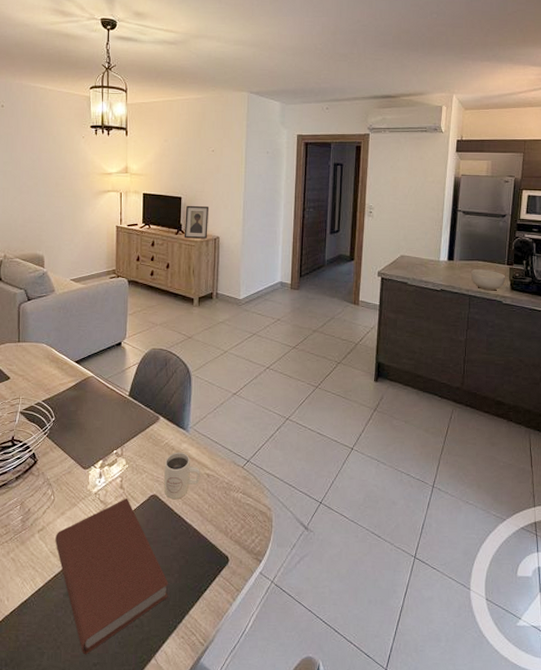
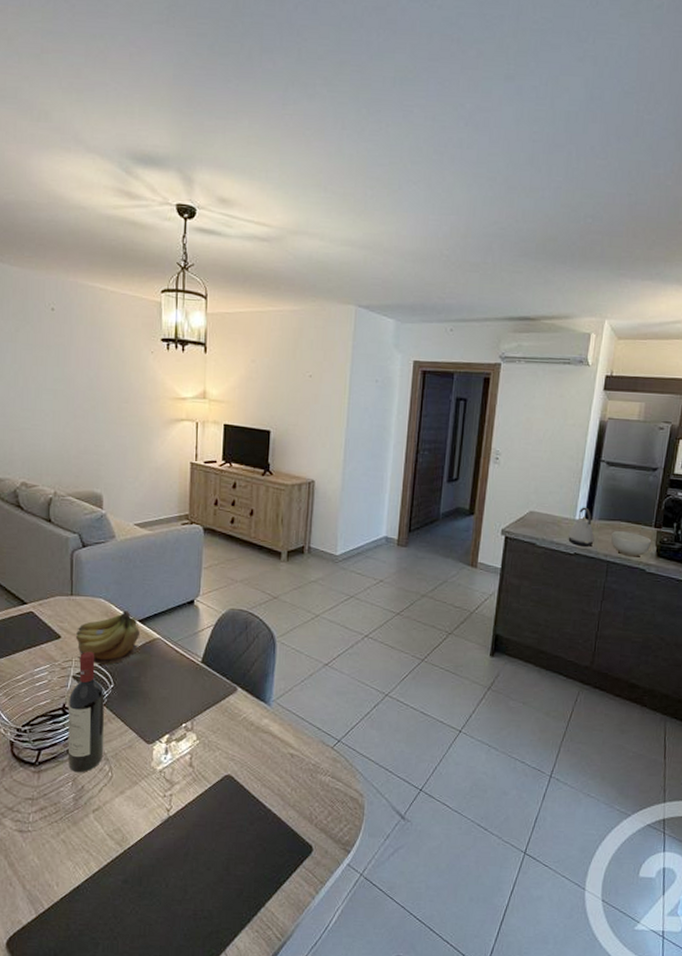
wine bottle: none [16,389,48,497] -> present [67,651,105,773]
fruit: none [23,353,76,401] -> present [76,610,140,665]
book: present [55,497,169,654] -> none [113,777,243,946]
mug: present [163,452,201,500] -> none [240,728,284,781]
picture frame: present [184,205,210,239] -> none [272,441,304,482]
kettle: none [435,250,457,284] -> present [568,507,595,548]

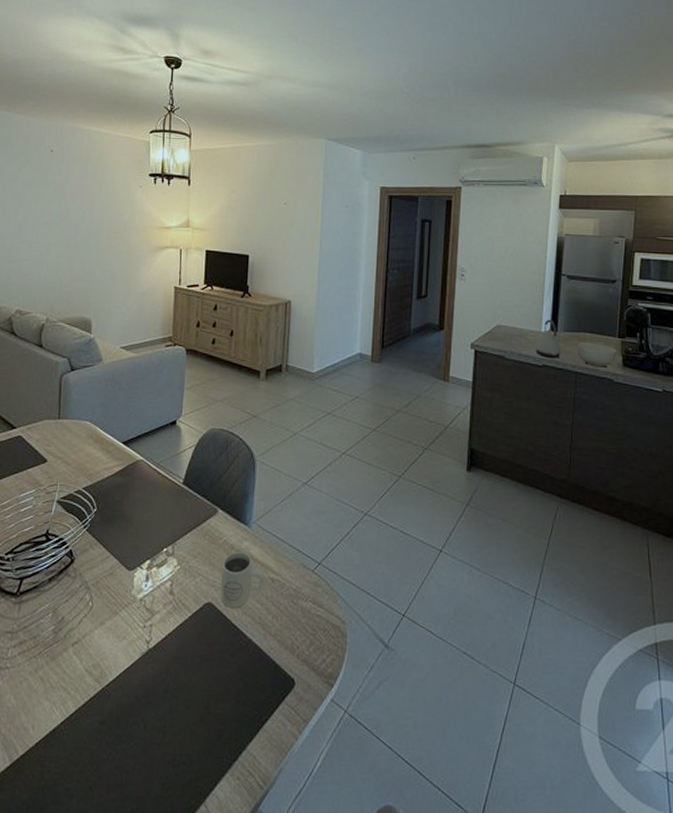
wine bottle: present [67,651,105,773] -> none [49,474,88,603]
fruit: present [76,610,140,665] -> none [62,433,123,488]
mug: none [240,728,284,781] -> present [220,551,264,609]

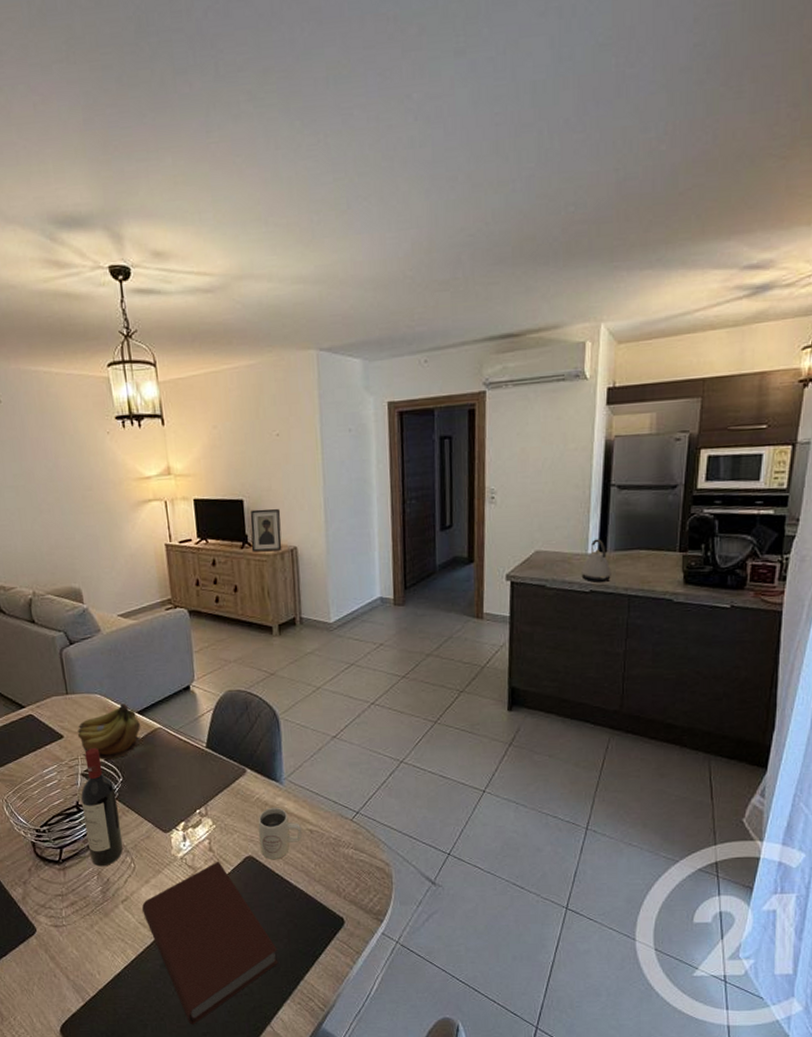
wine bottle: none [49,474,88,603] -> present [80,747,124,867]
fruit: none [62,433,123,488] -> present [78,703,141,760]
book: none [92,605,224,797] -> present [142,861,279,1024]
picture frame: none [250,264,280,303] -> present [250,508,282,552]
bowl: present [576,341,617,367] -> none [629,559,678,588]

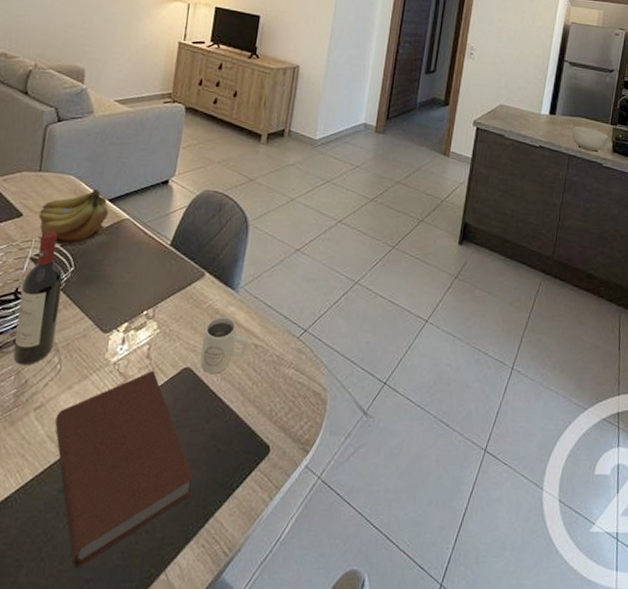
picture frame: present [250,508,282,552] -> none [258,26,292,66]
kettle: present [581,539,611,584] -> none [534,102,558,141]
bowl: none [629,559,678,588] -> present [572,125,609,152]

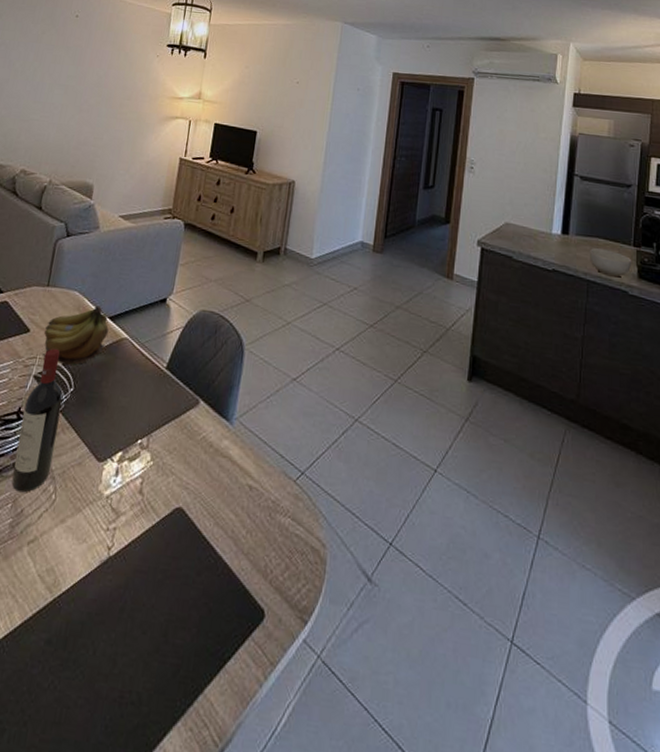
book: present [55,370,194,568] -> none [46,507,183,740]
mug: present [200,316,248,375] -> none [193,450,242,518]

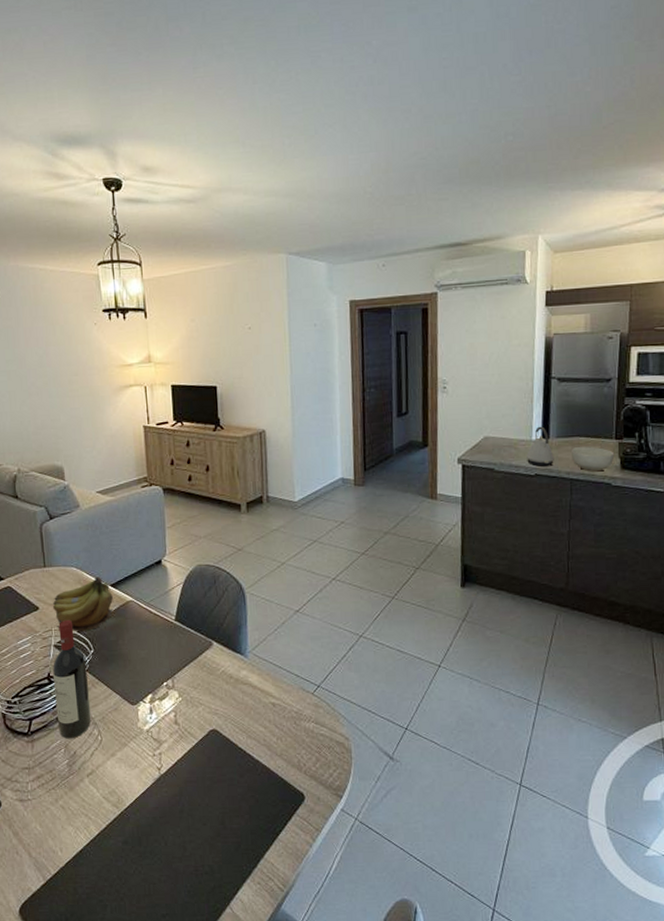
kettle: none [545,221,572,264] -> present [527,426,554,468]

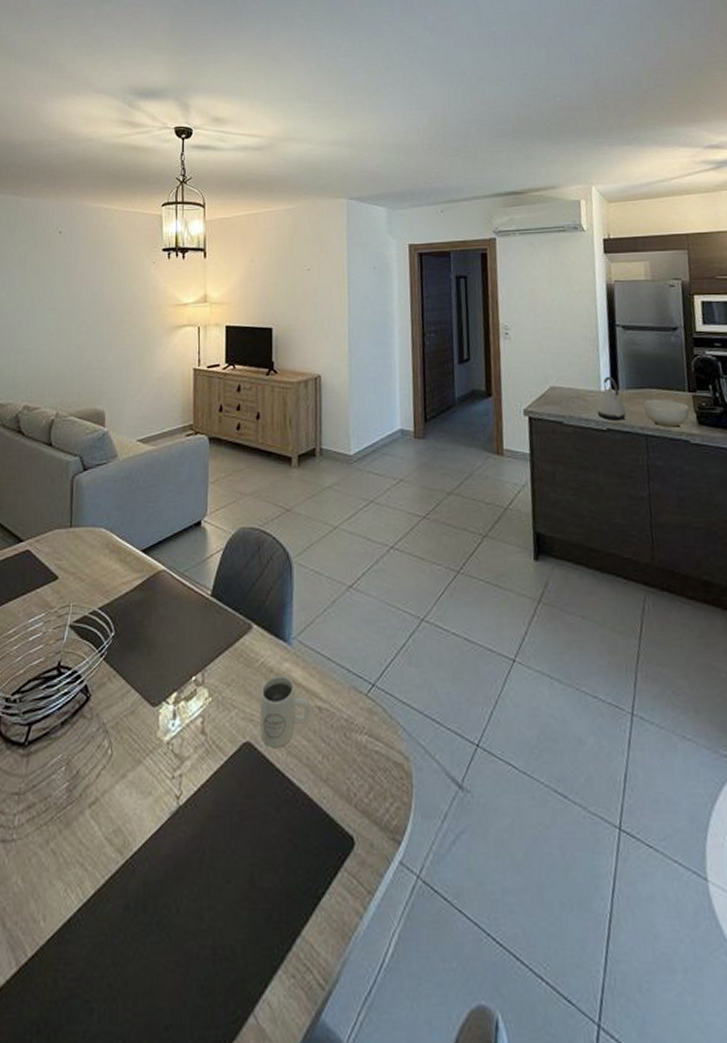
wine bottle: present [52,619,92,739] -> none [61,592,105,753]
fruit: present [53,576,114,631] -> none [75,540,143,608]
mug: none [222,680,266,734] -> present [259,675,310,749]

